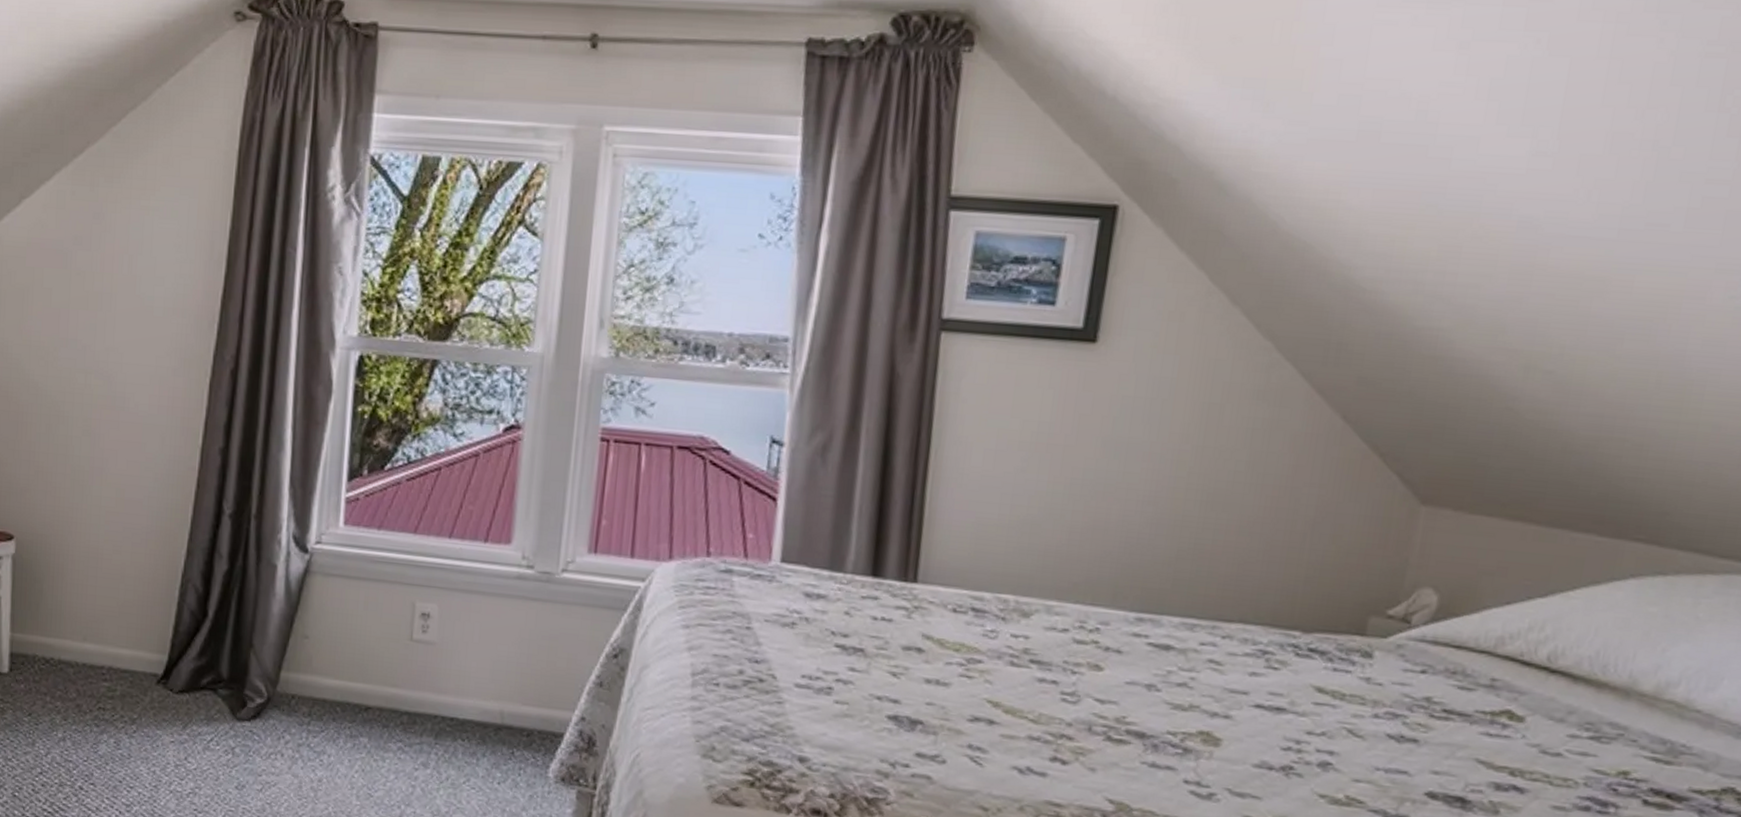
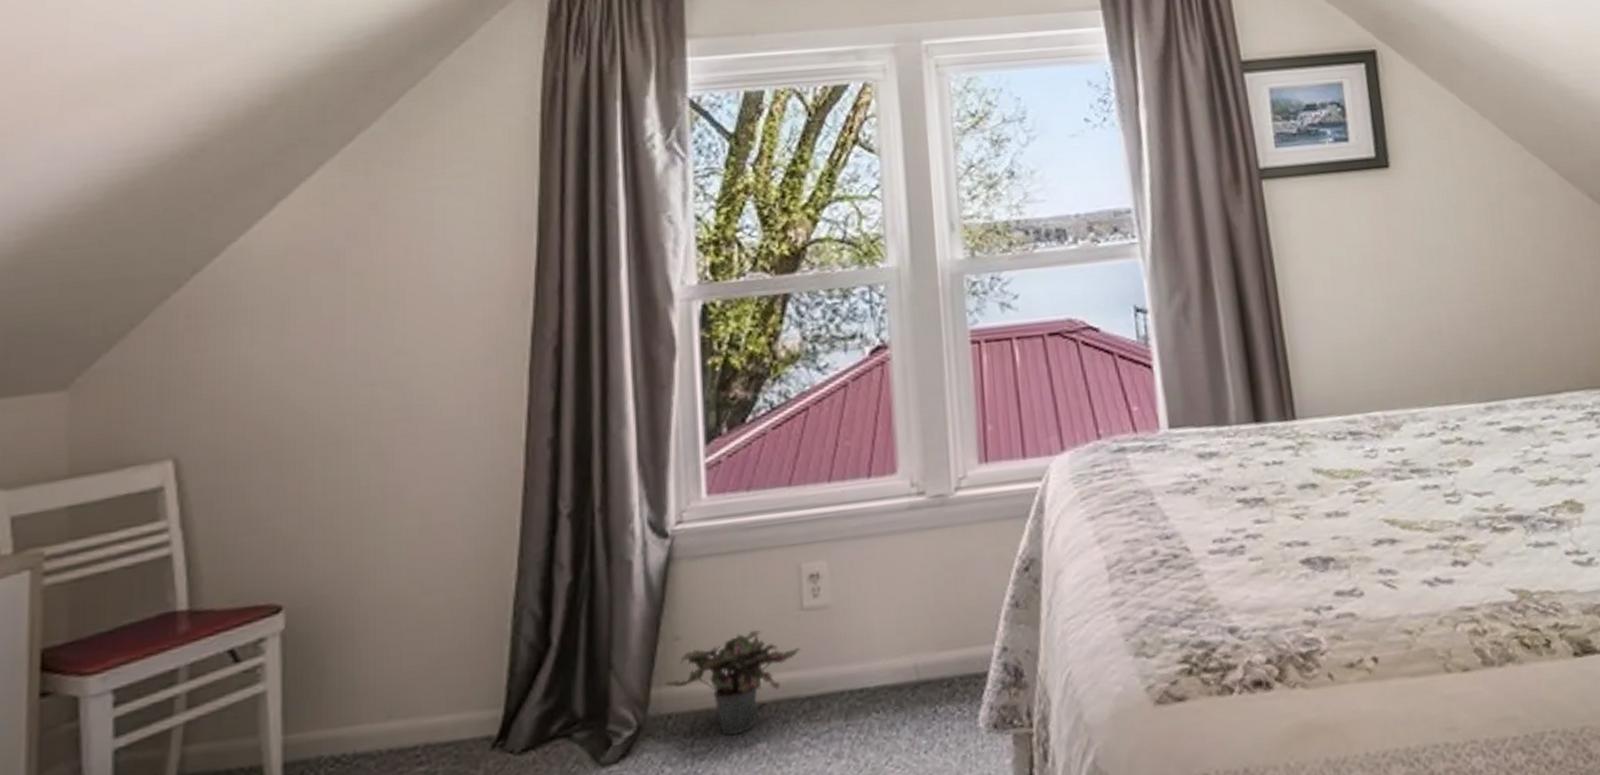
potted plant: none [292,646,406,726] -> present [664,630,801,736]

